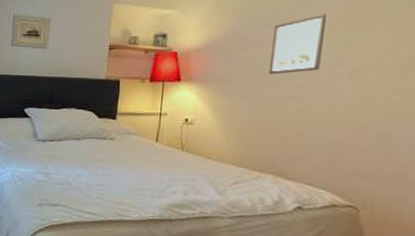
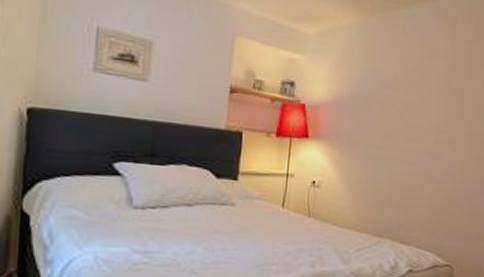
wall art: present [268,14,326,74] -> none [387,81,433,137]

